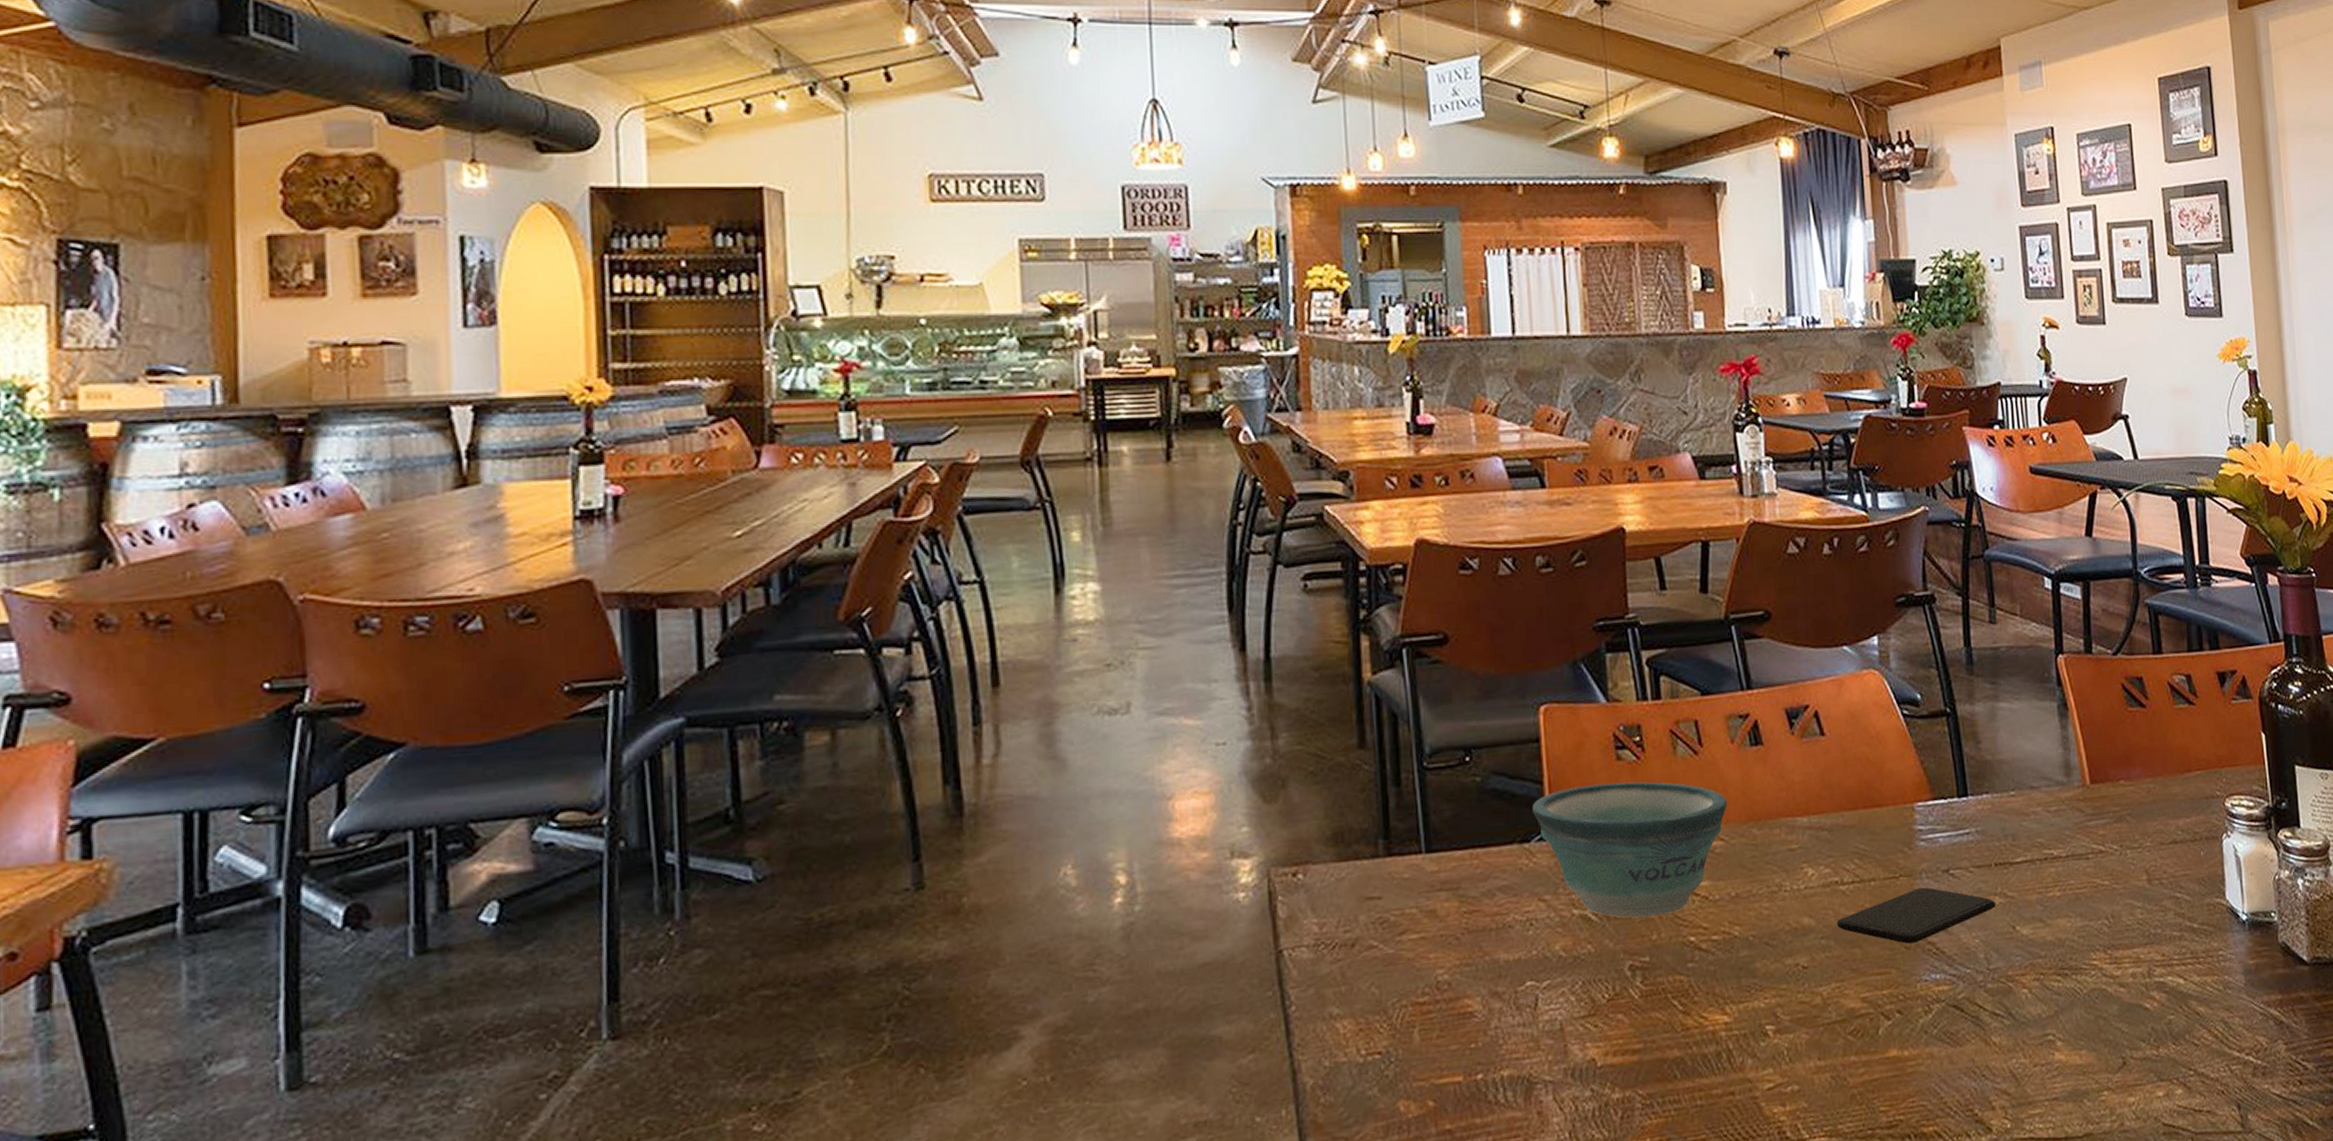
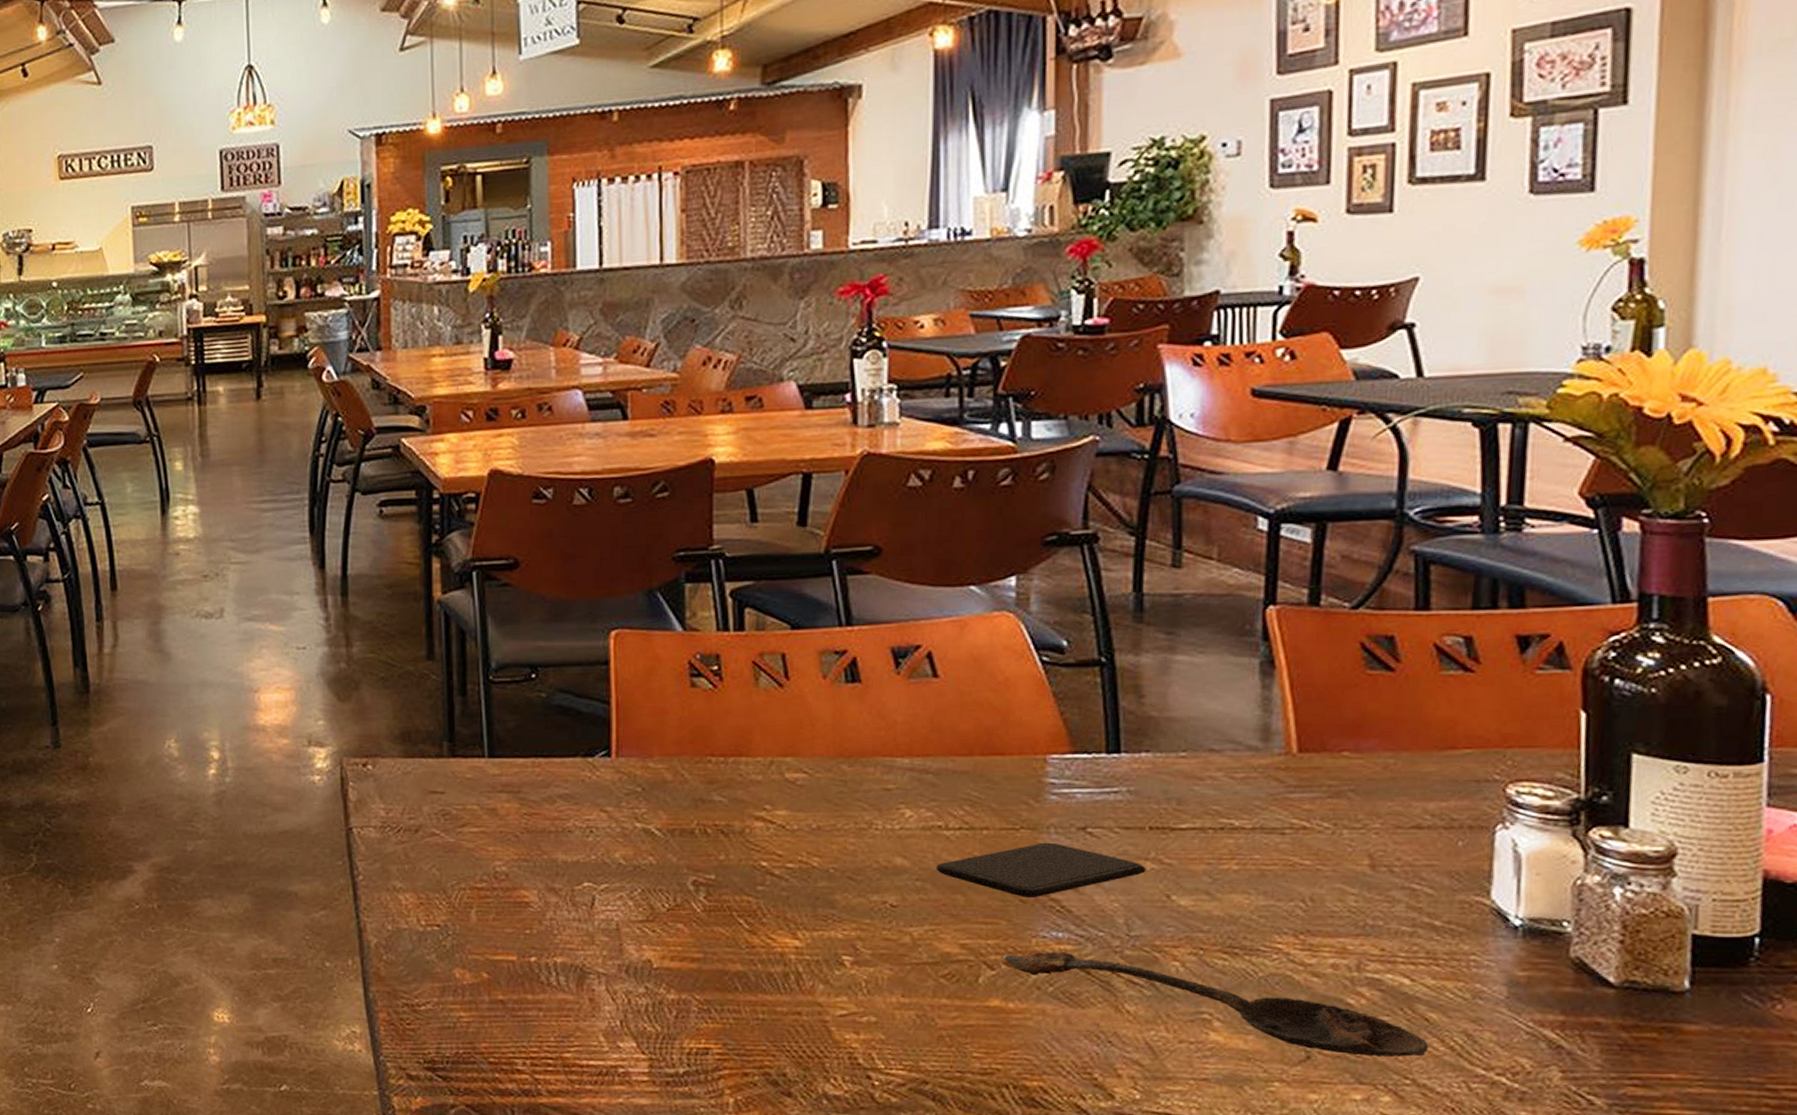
bowl: present [1531,781,1728,919] -> none [597,708,815,839]
spoon: none [1895,992,2202,1056] -> present [1002,951,1429,1058]

